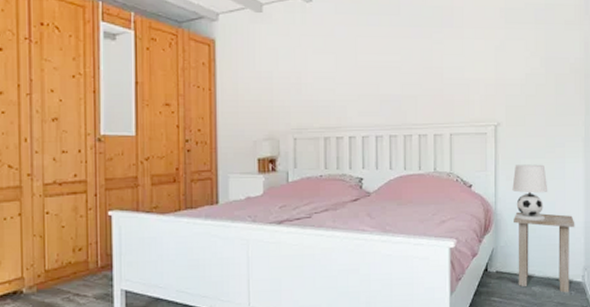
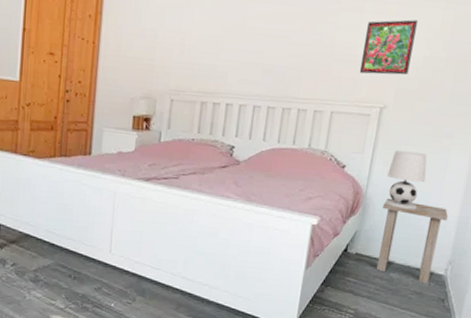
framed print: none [469,42,514,94] -> present [359,19,418,75]

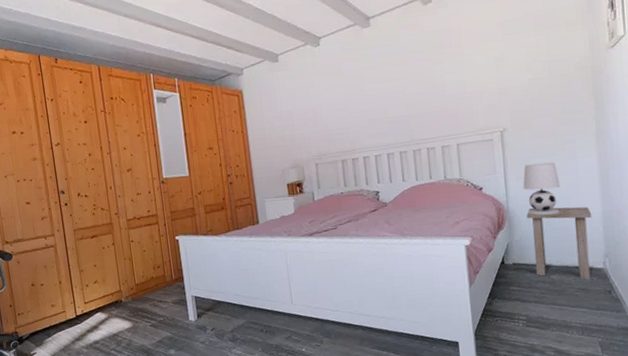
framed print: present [359,19,418,75] -> none [470,51,518,106]

